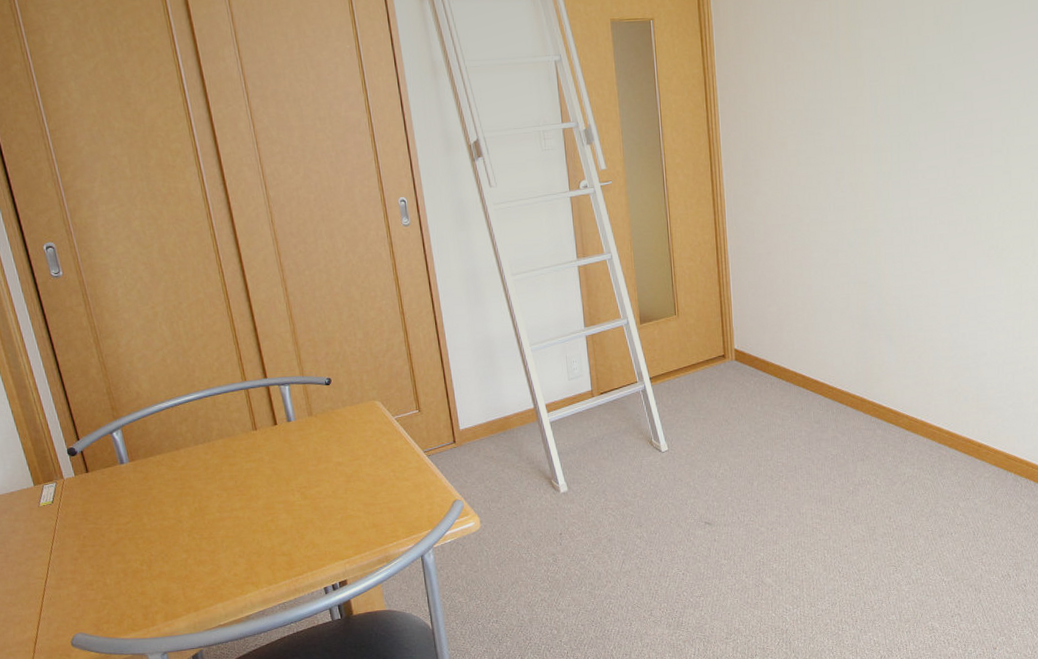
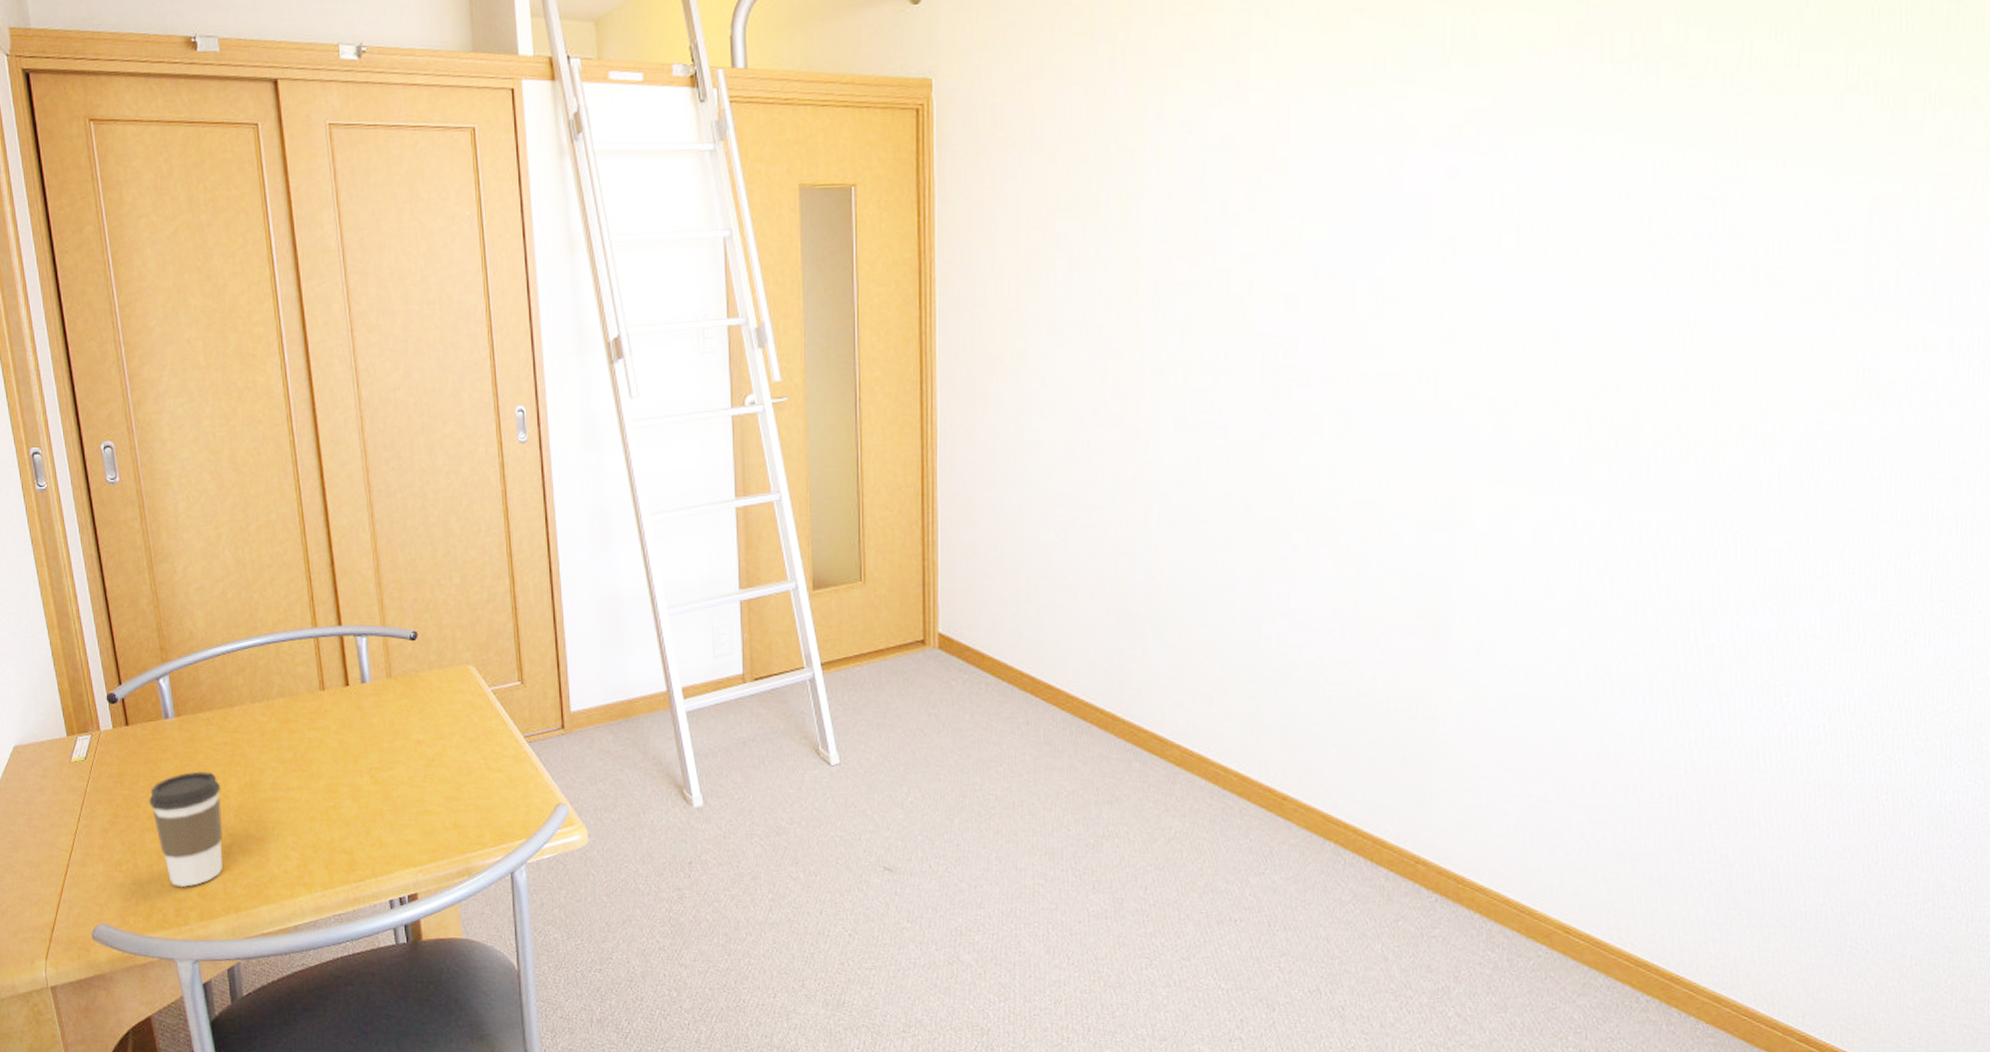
coffee cup: none [111,503,181,596] -> present [148,771,223,887]

